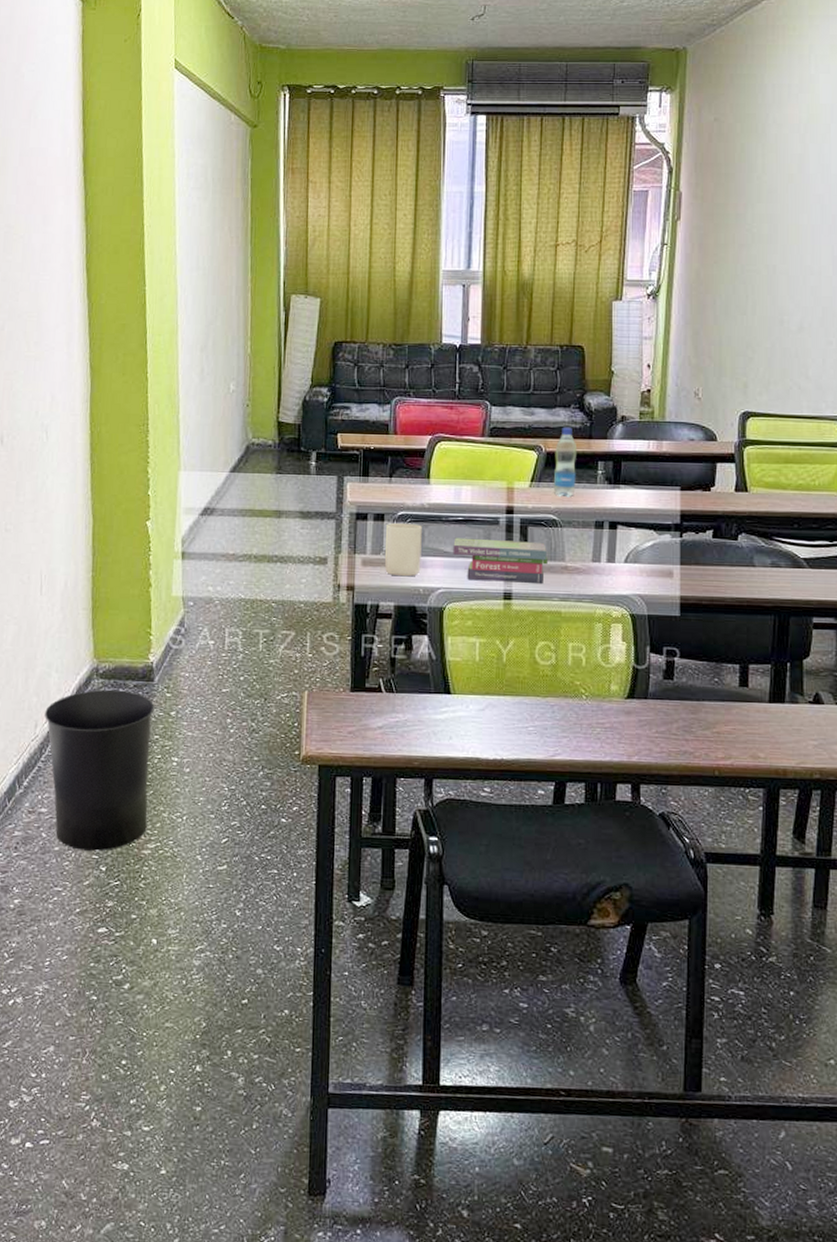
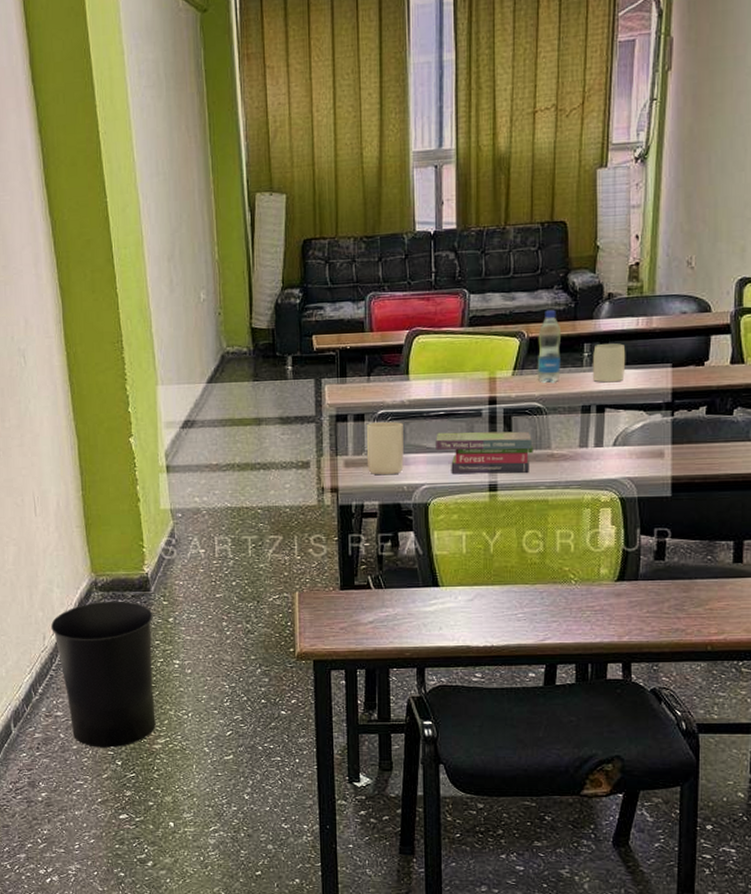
mug: none [605,463,638,501] -> present [592,343,626,383]

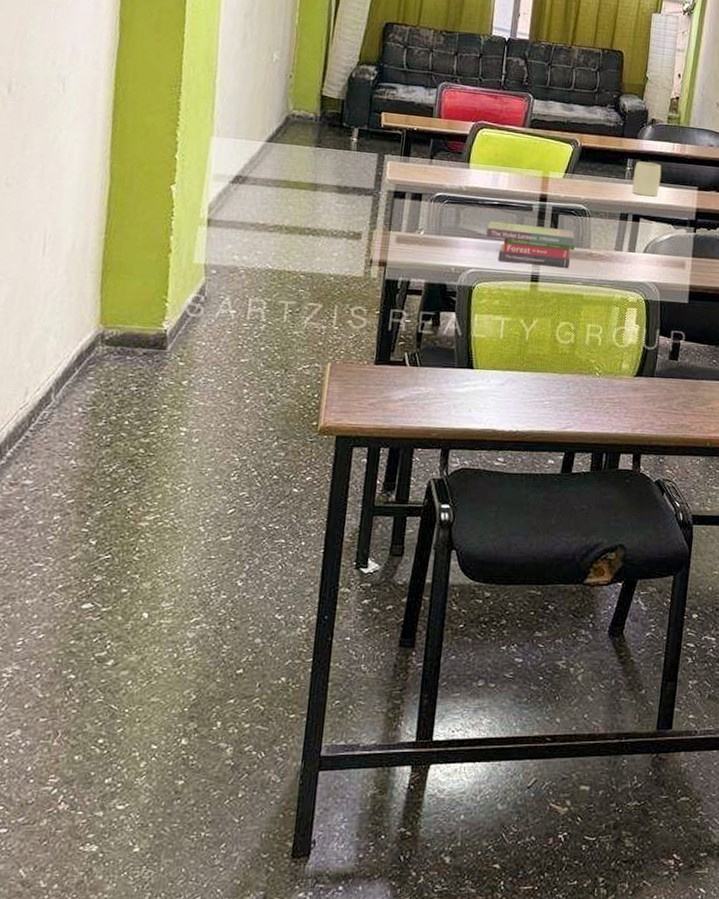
waste bin: present [51,601,156,748] -> none [37,356,165,524]
mug: present [366,421,404,475] -> none [418,203,458,256]
bottle: present [537,309,562,384] -> none [585,124,610,190]

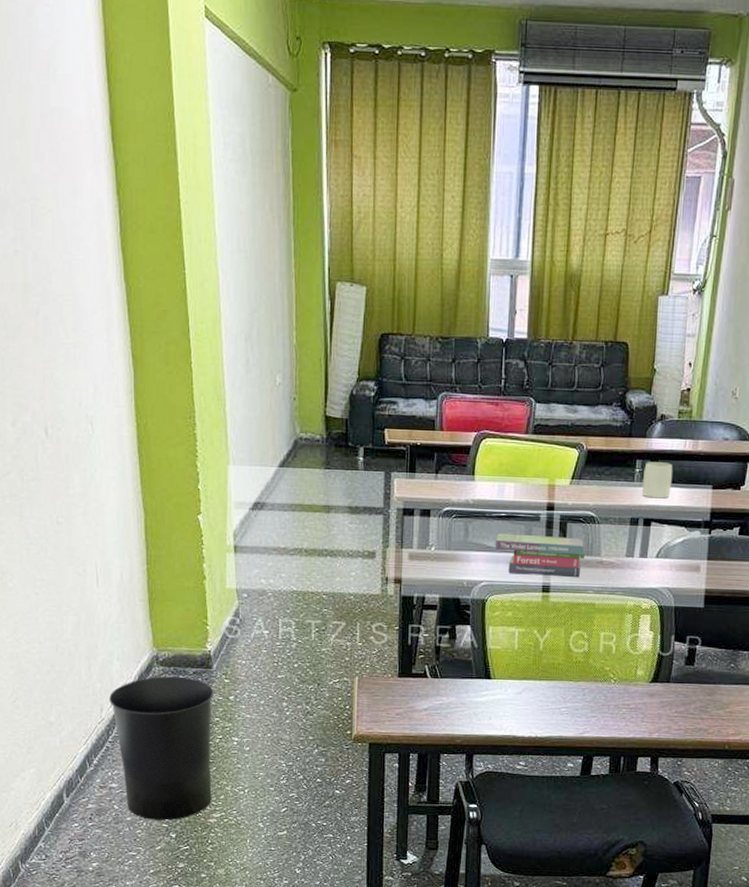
waste bin: none [37,356,165,524] -> present [109,676,214,820]

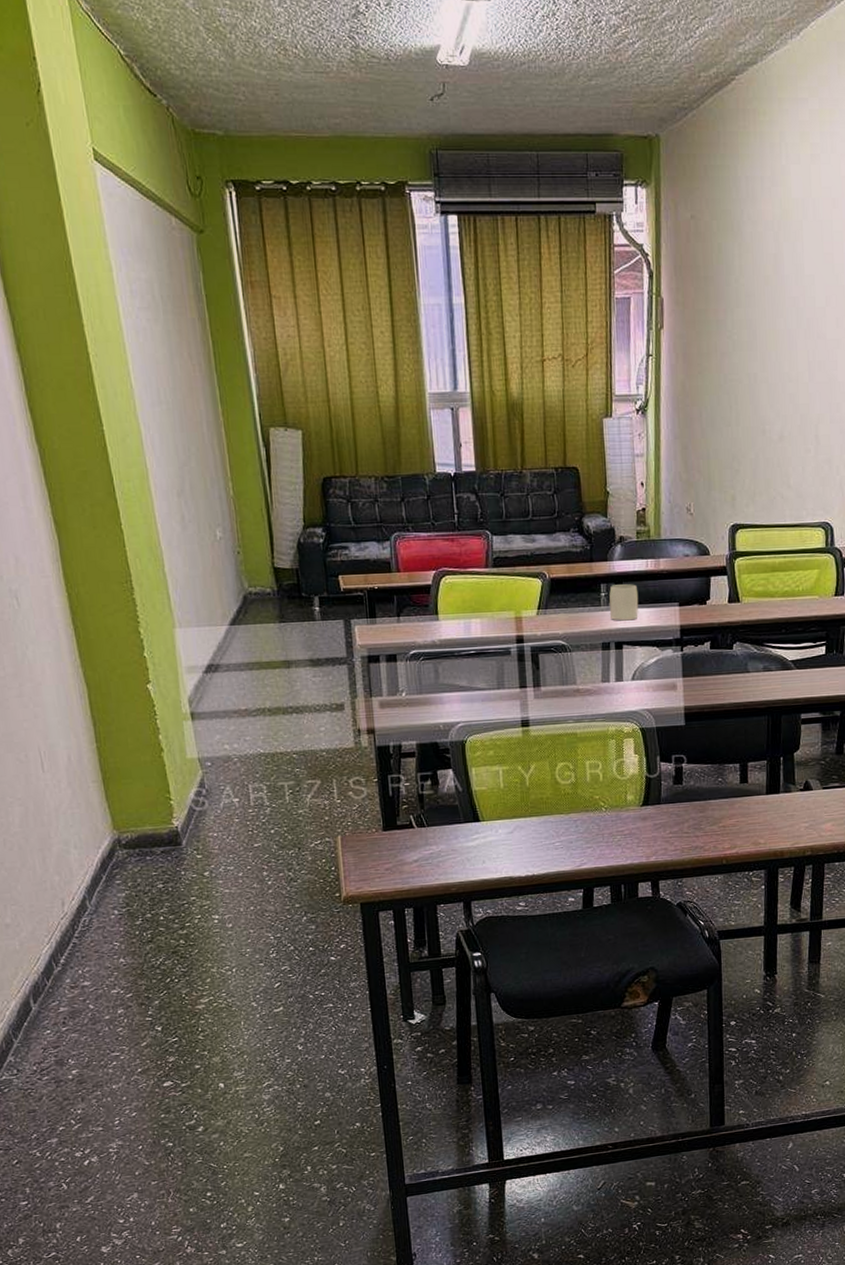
waste bin: present [109,676,214,820] -> none [70,857,197,1015]
books: present [496,533,585,578] -> none [468,668,560,712]

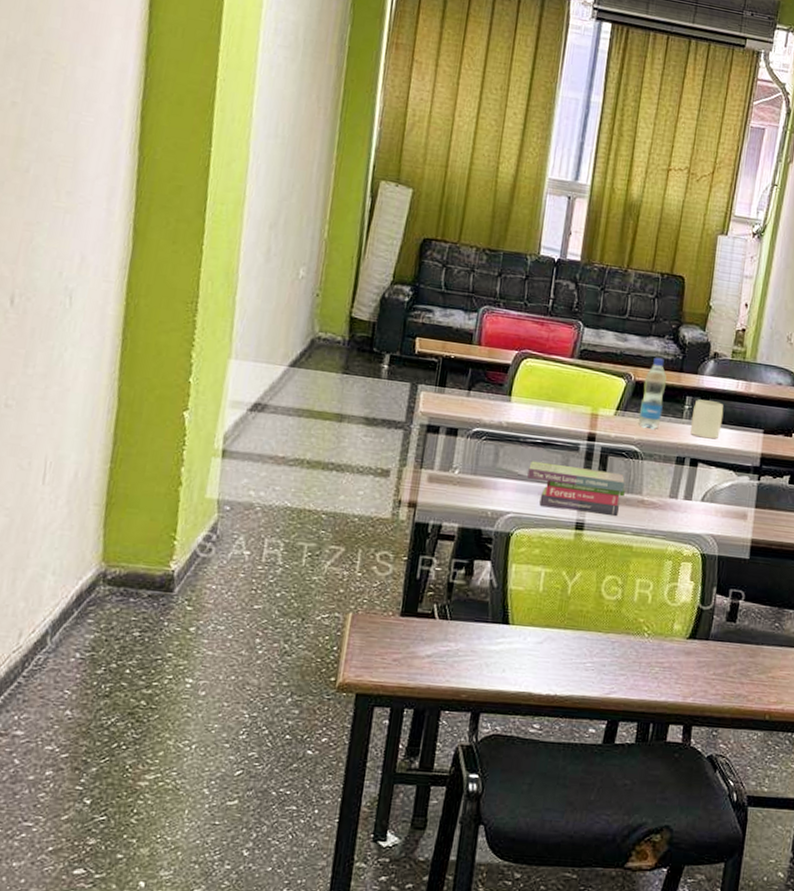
books: none [468,668,560,712] -> present [527,460,625,517]
bottle: none [558,551,581,623] -> present [638,357,667,430]

